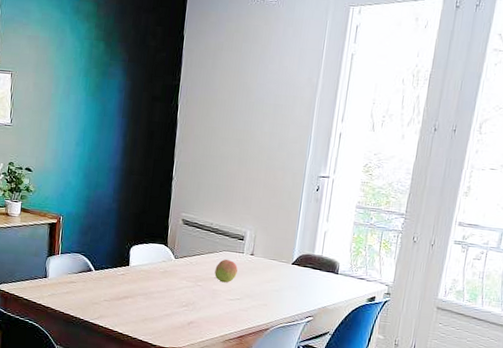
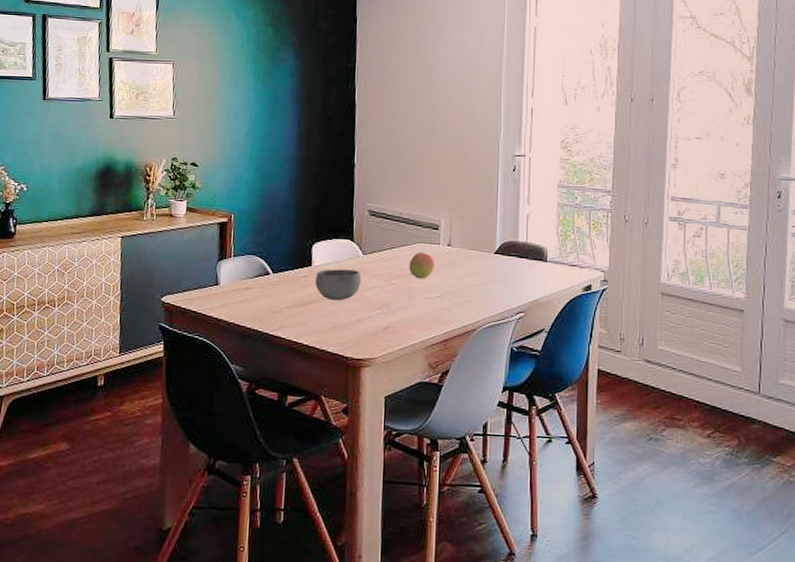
bowl: none [131,269,172,298] -> present [314,269,362,301]

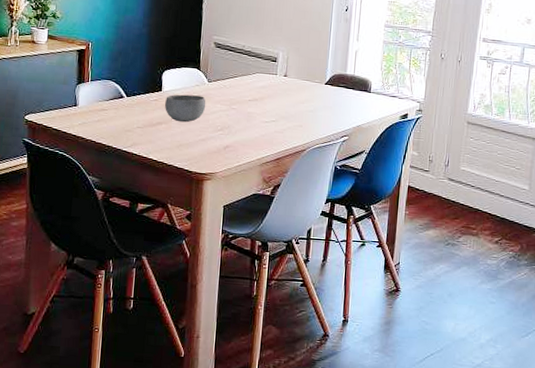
fruit: present [409,252,434,279] -> none [249,82,272,105]

